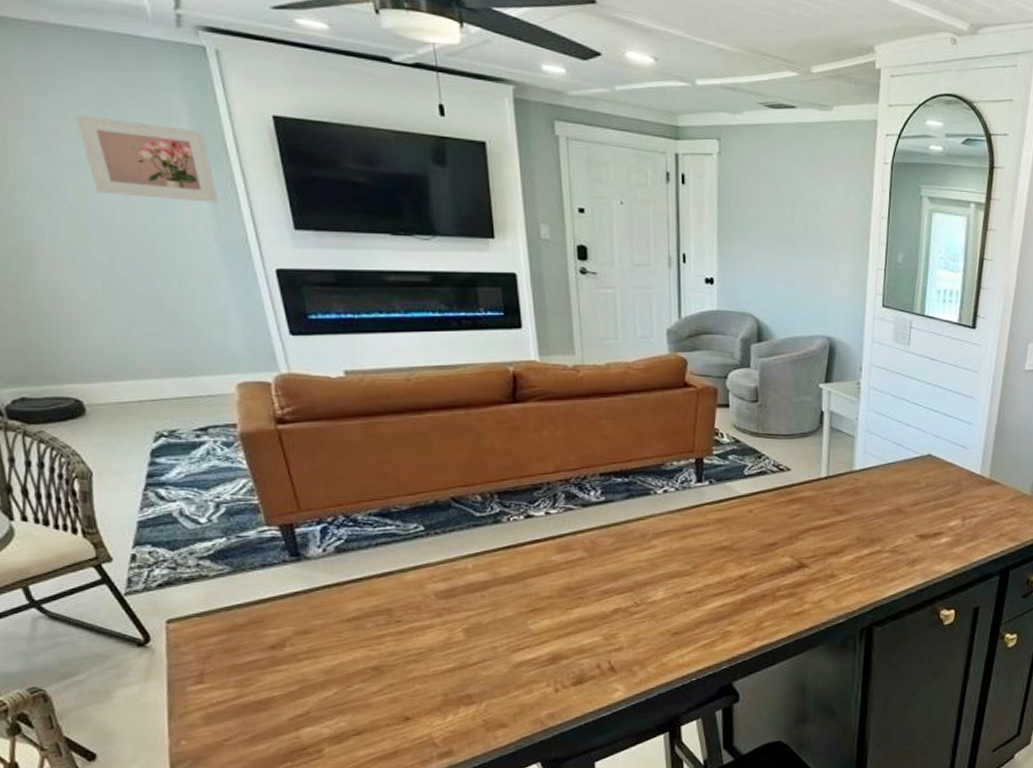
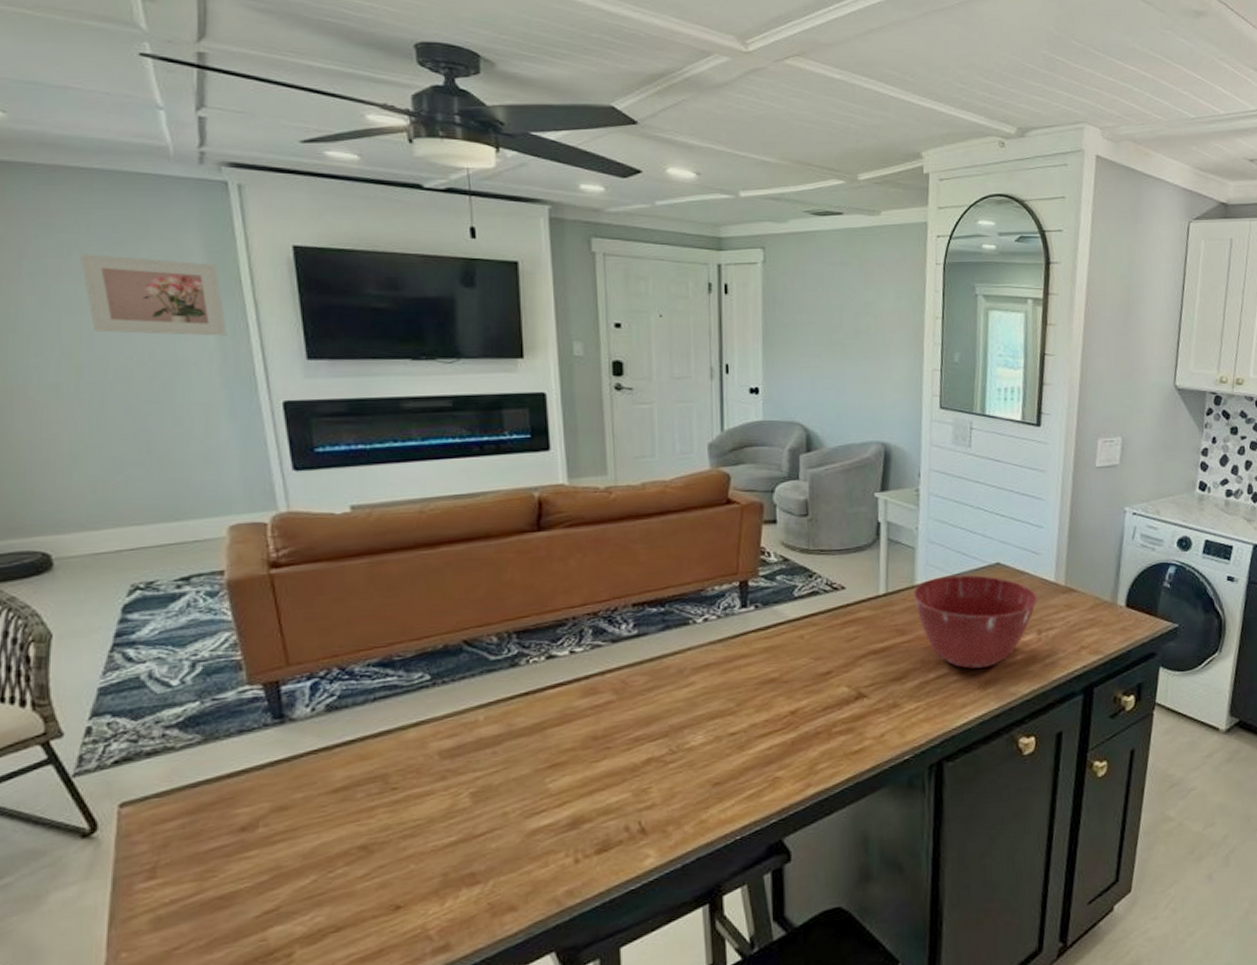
mixing bowl: none [851,463,965,548] -> present [912,574,1038,669]

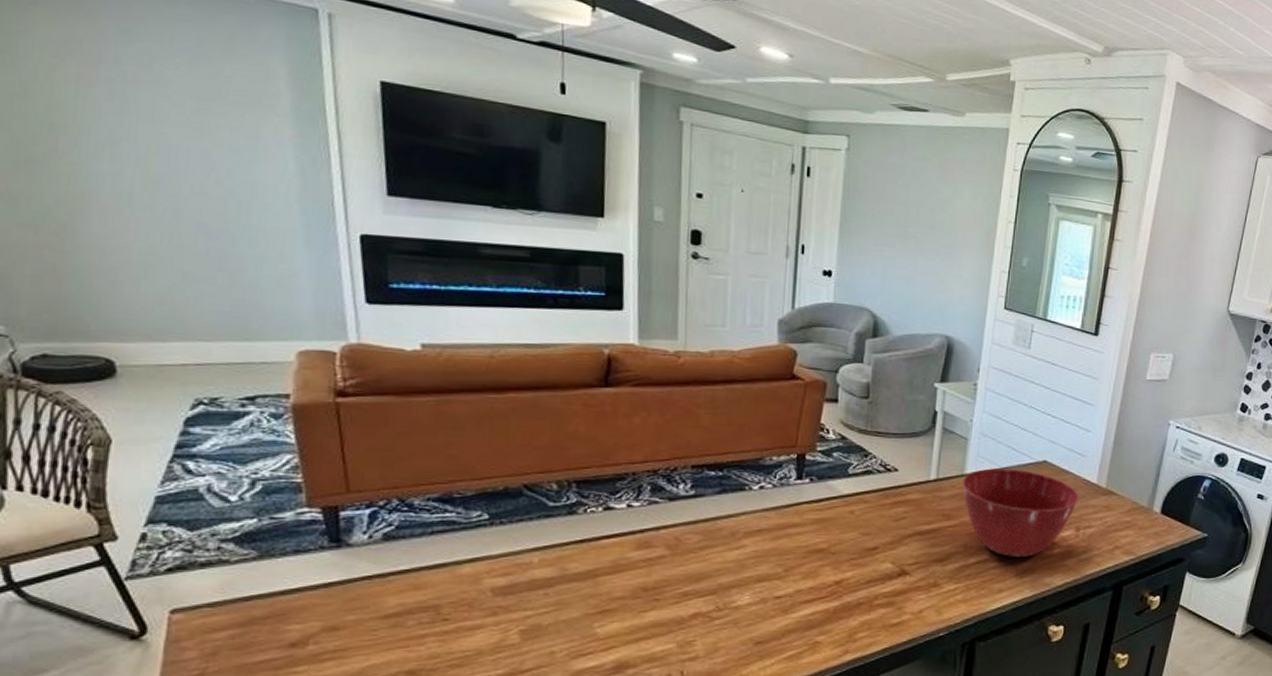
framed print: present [79,253,227,336] -> none [161,65,308,164]

